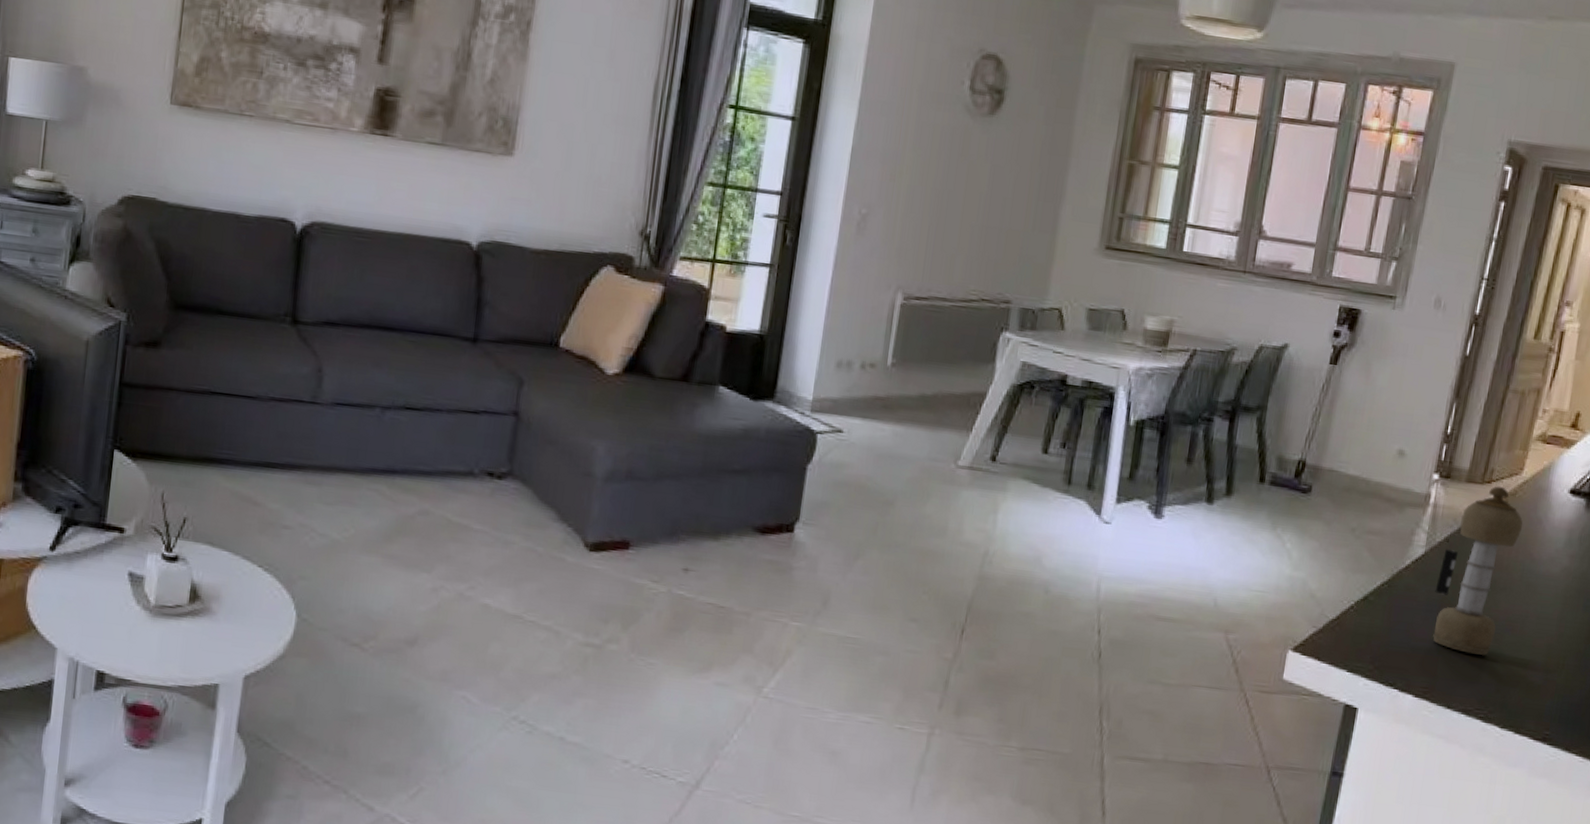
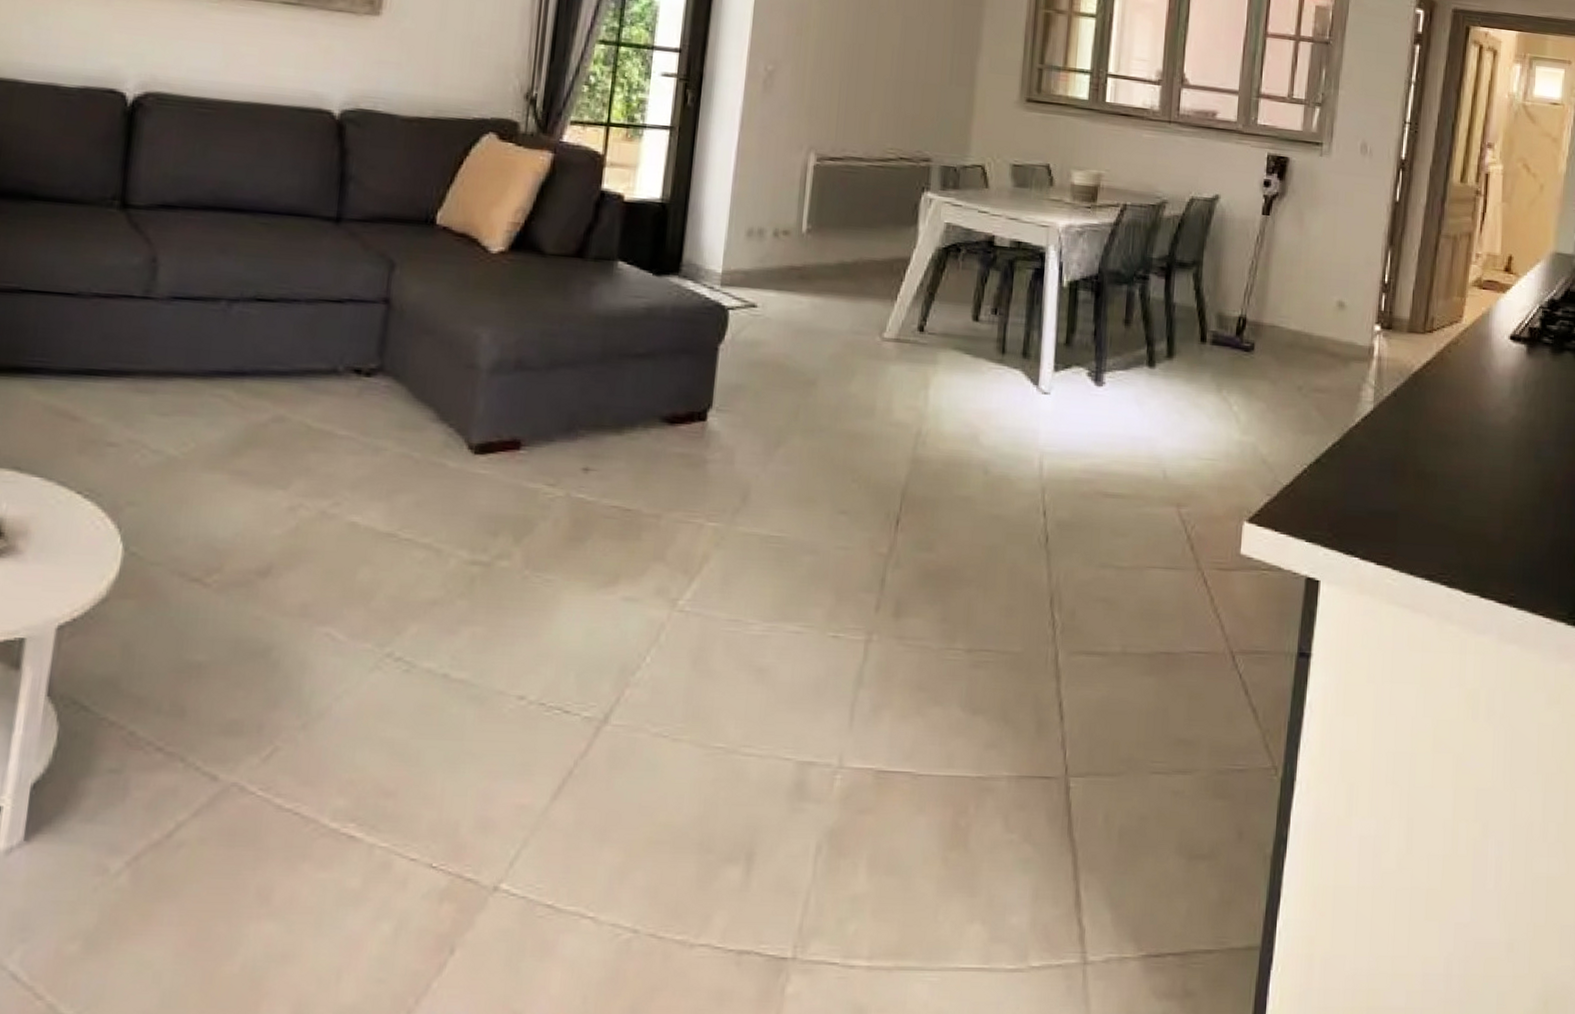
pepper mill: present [1433,486,1523,656] -> none [1387,335,1468,516]

